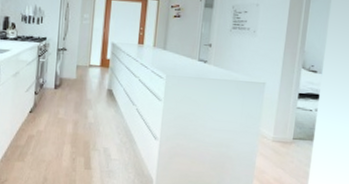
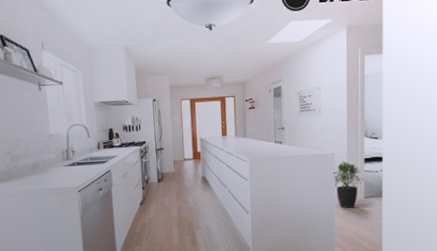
potted plant: none [260,93,295,149] -> present [333,161,364,208]

